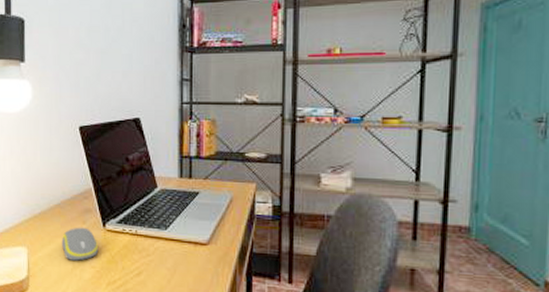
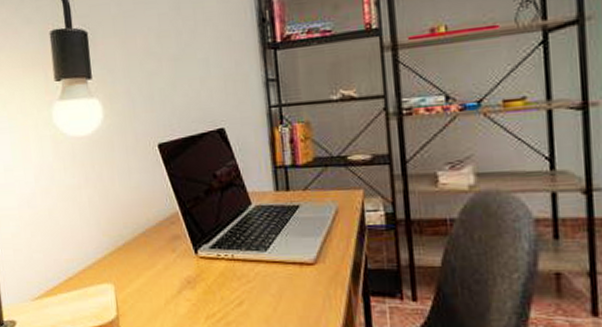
computer mouse: present [62,227,99,261] -> none [151,256,193,294]

